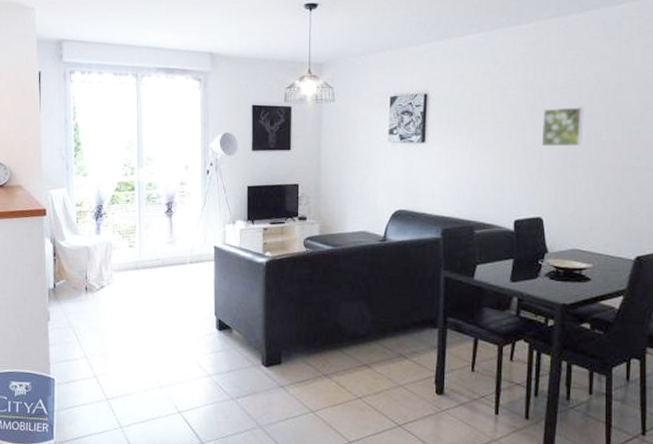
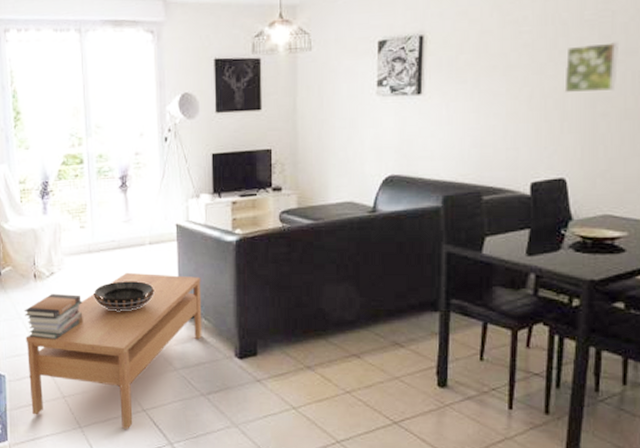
book stack: none [74,304,128,347] -> present [24,293,83,340]
coffee table: none [75,287,234,429] -> present [26,272,202,429]
decorative bowl: none [138,295,193,322] -> present [94,281,154,311]

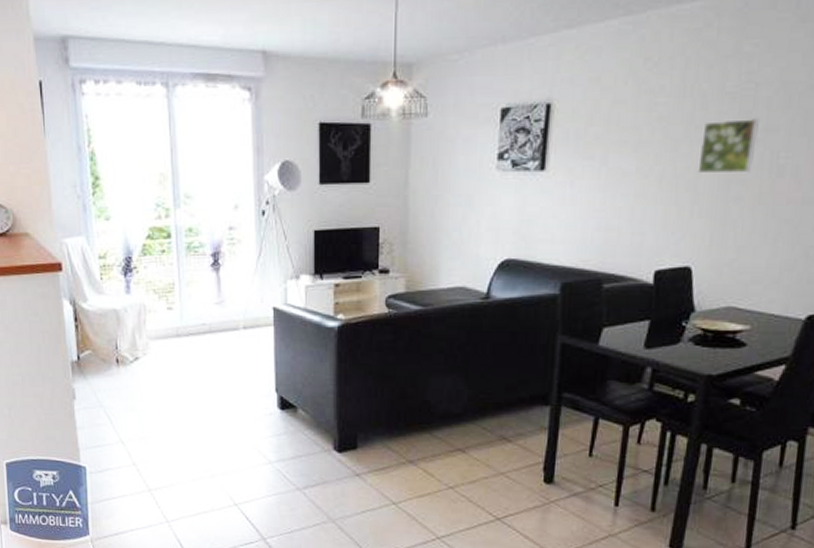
book stack: present [24,293,83,340] -> none [105,379,171,430]
coffee table: present [26,272,202,429] -> none [108,358,299,524]
decorative bowl: present [94,281,154,311] -> none [182,368,248,400]

